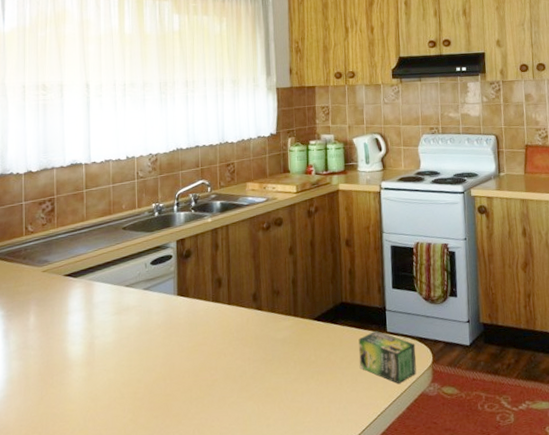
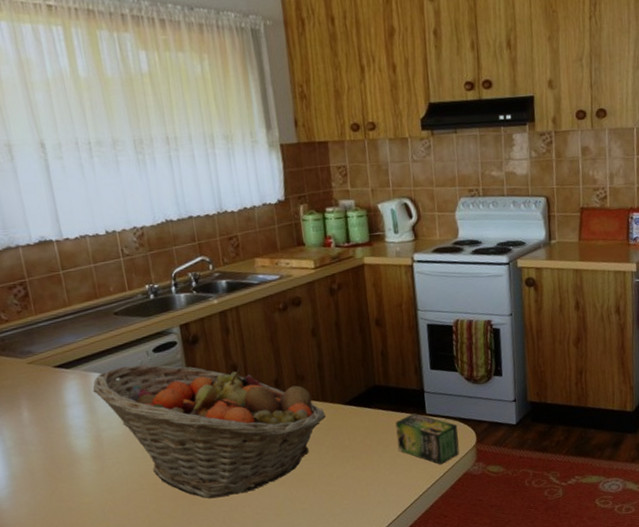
fruit basket: none [94,276,296,410] -> present [92,364,326,498]

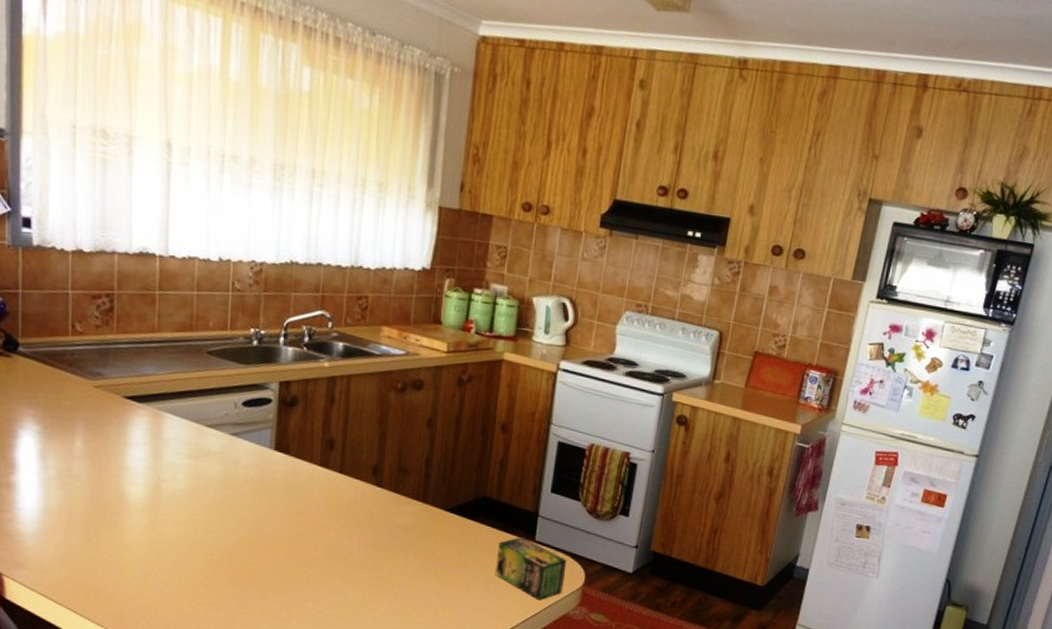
fruit basket: present [92,364,326,498] -> none [163,414,422,586]

